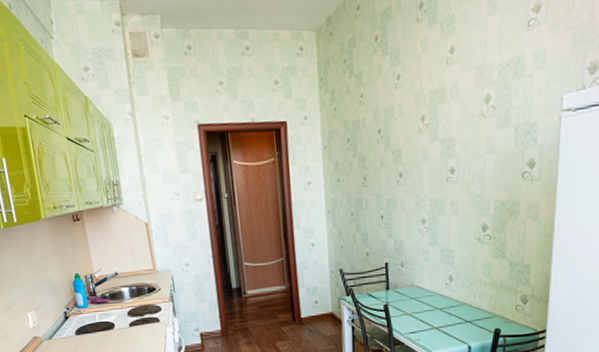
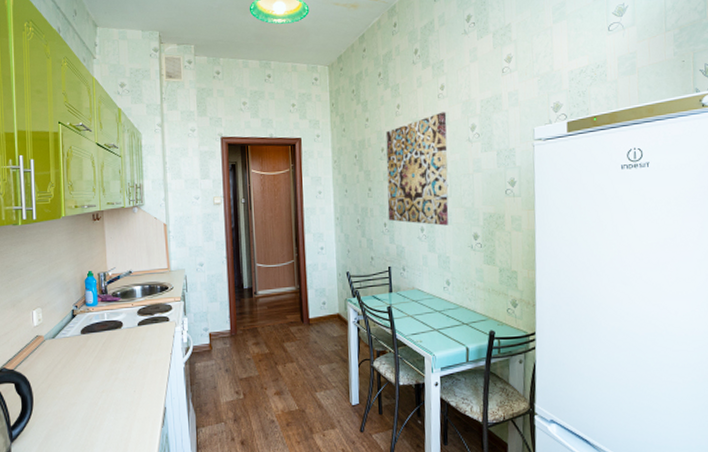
wall art: none [383,81,456,217] -> present [385,112,449,226]

